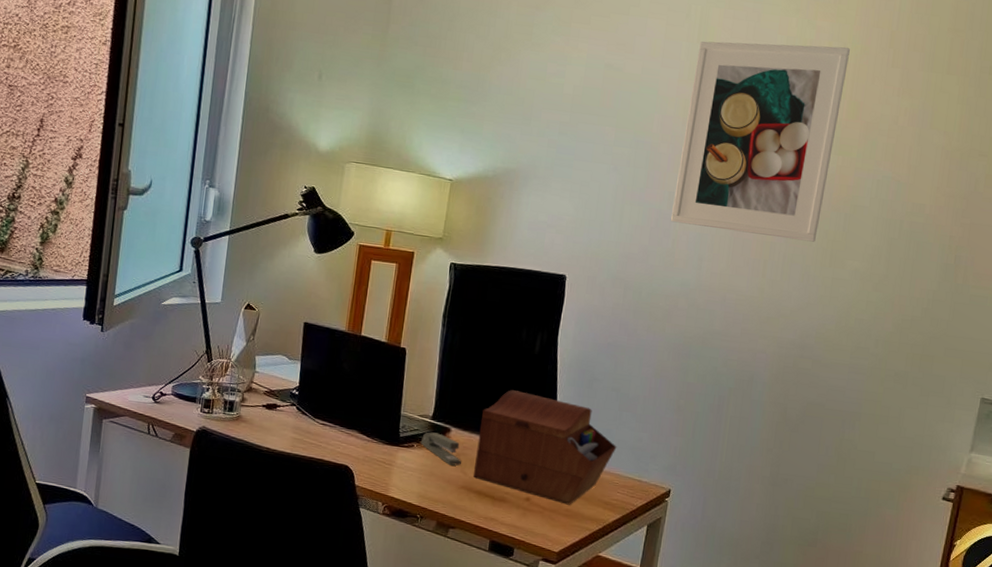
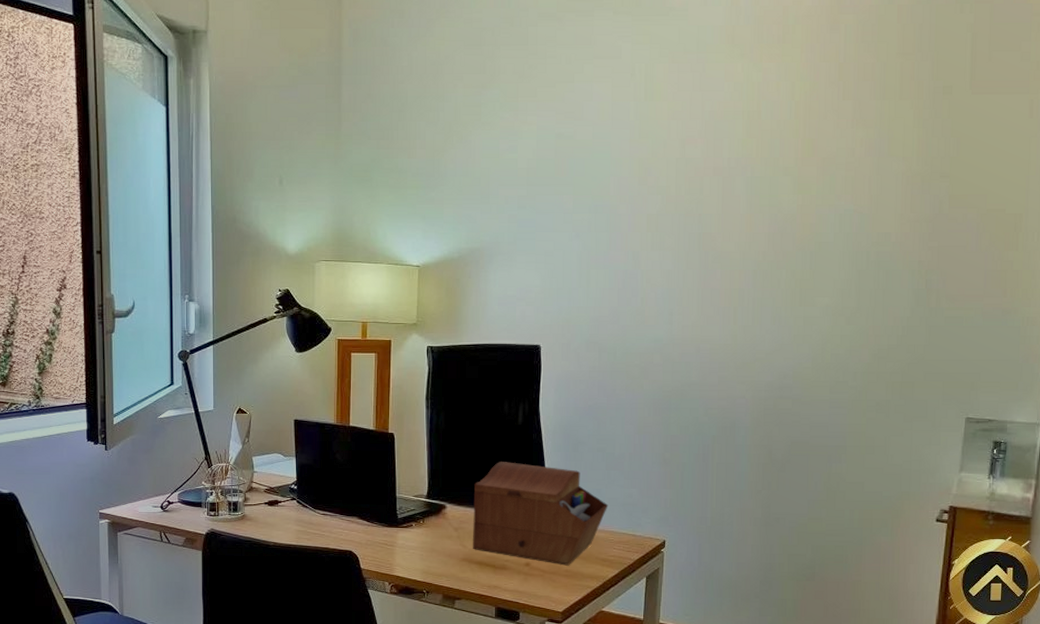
stapler: present [421,432,461,466] -> none [419,510,459,540]
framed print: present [670,41,850,242] -> none [636,85,799,284]

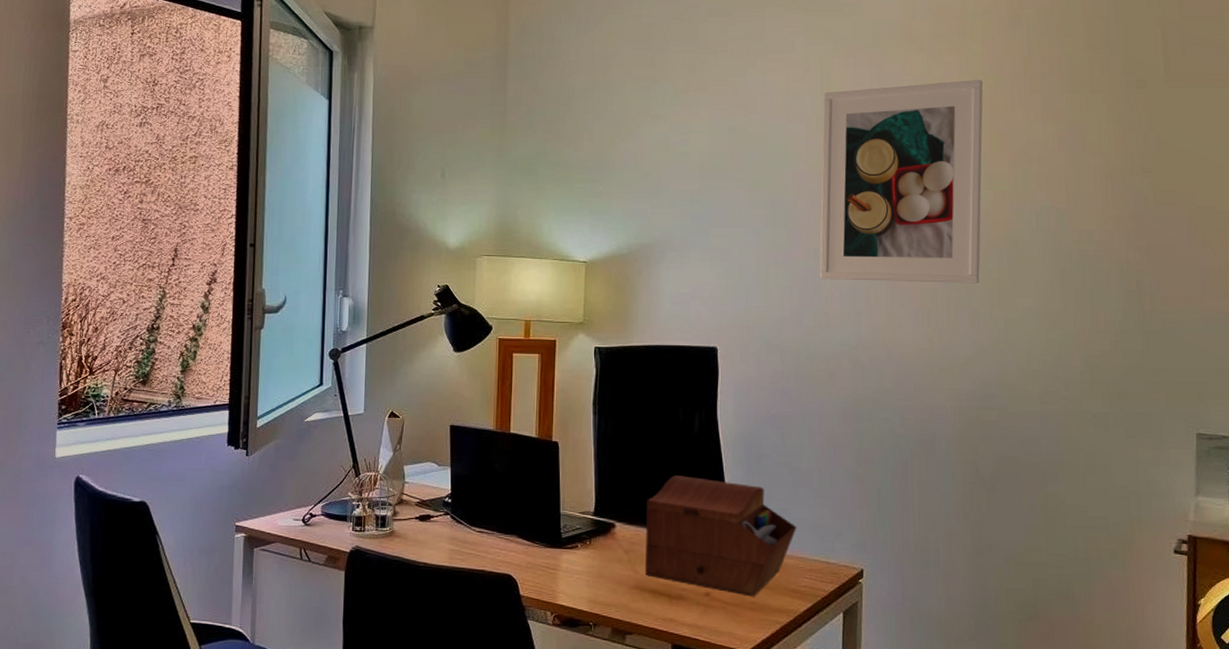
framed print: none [636,85,799,284] -> present [819,79,983,283]

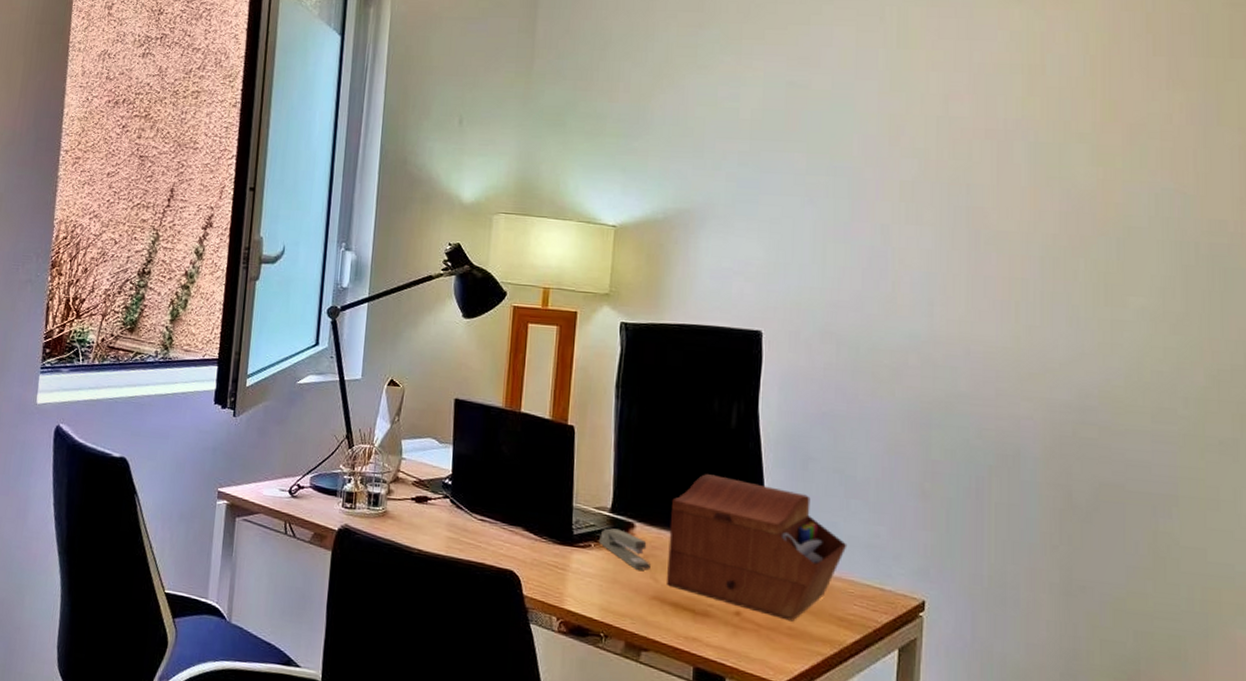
stapler: none [585,529,630,564] -> present [599,528,650,571]
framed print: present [819,79,983,283] -> none [886,37,1094,276]

